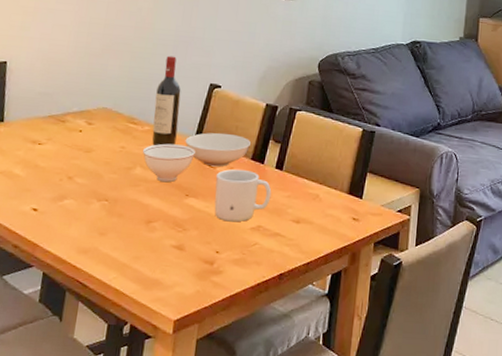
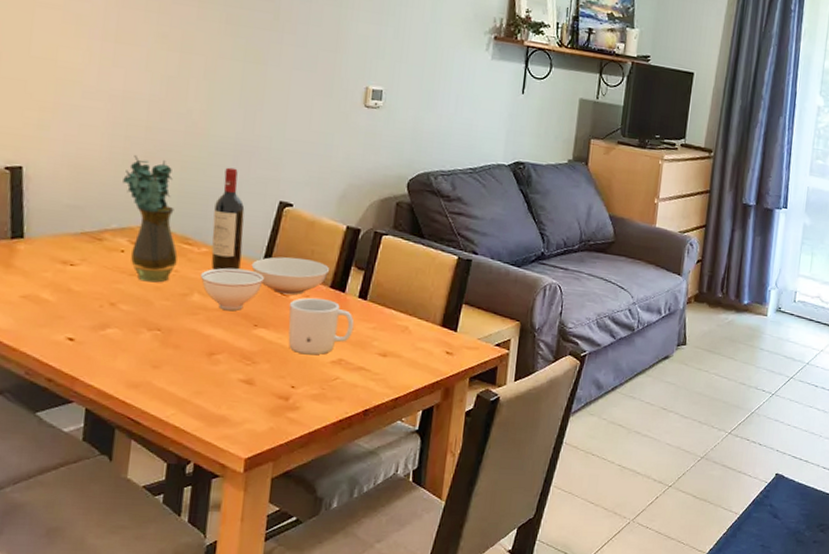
vase: none [84,49,125,158] -> present [123,156,178,283]

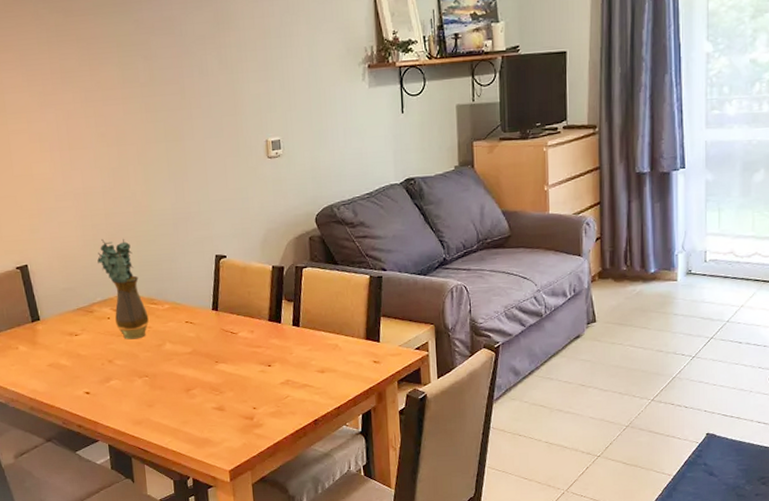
bowl: present [201,267,264,311] -> none [168,317,216,354]
wine bottle: present [211,167,245,271] -> none [167,234,196,322]
bowl: present [251,256,330,295] -> none [204,299,266,333]
mug: present [288,297,355,355] -> none [239,331,294,380]

